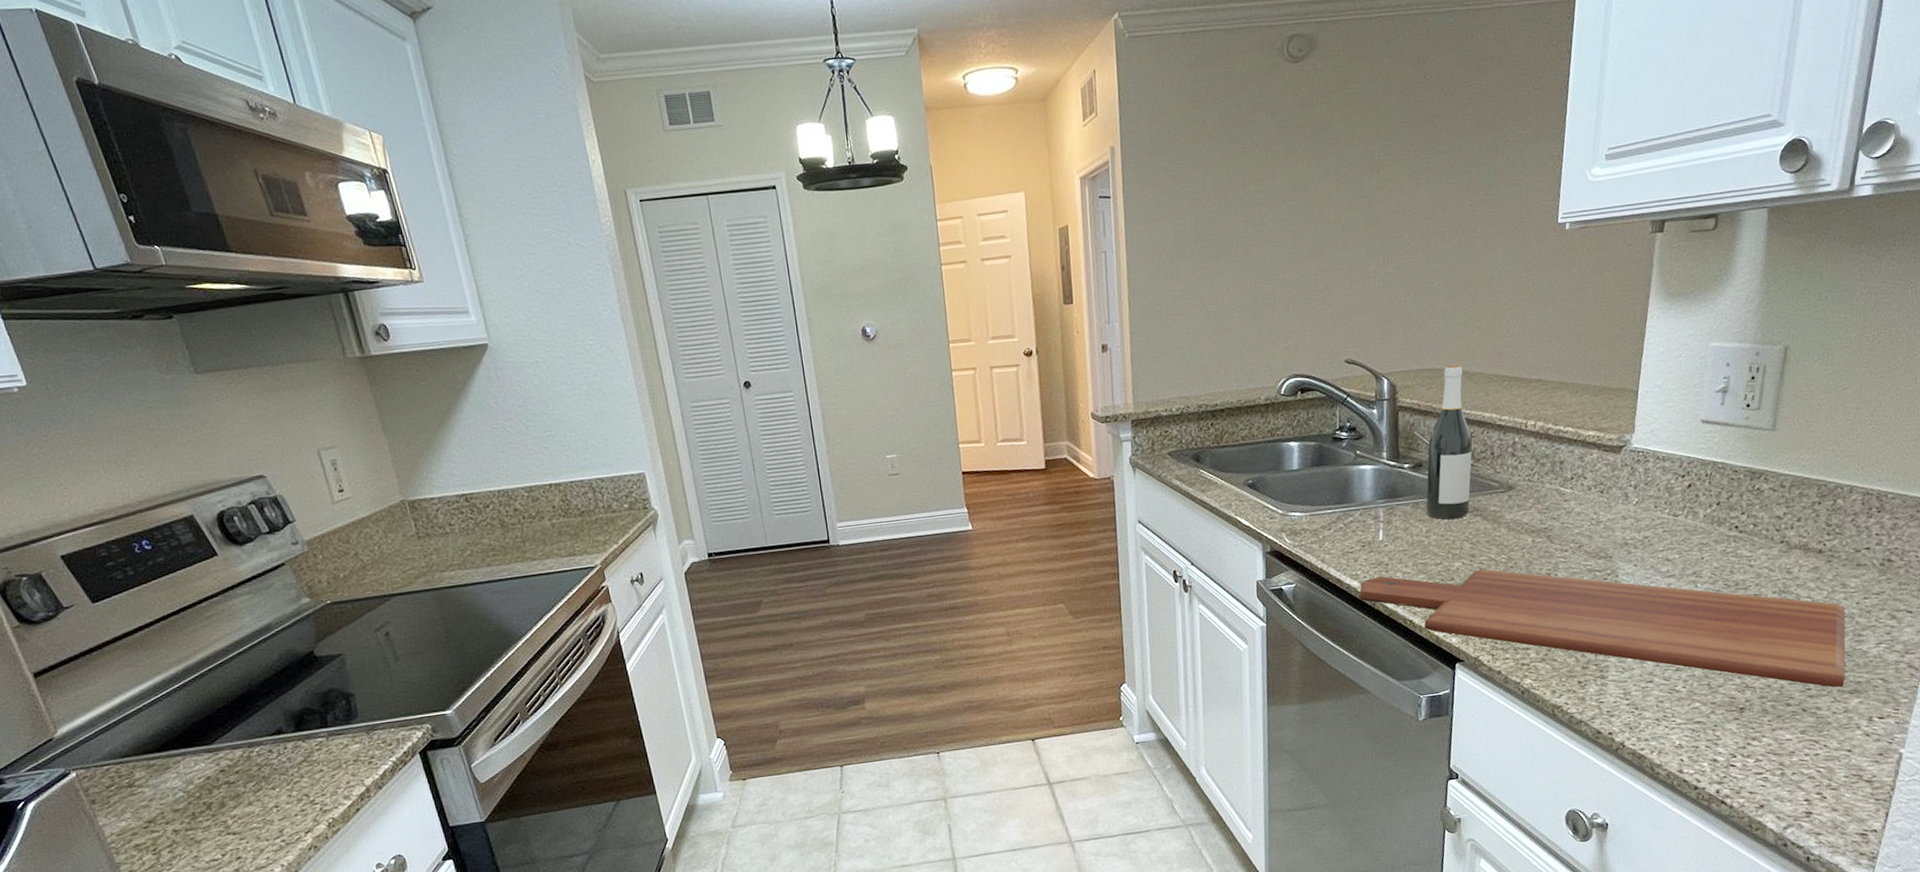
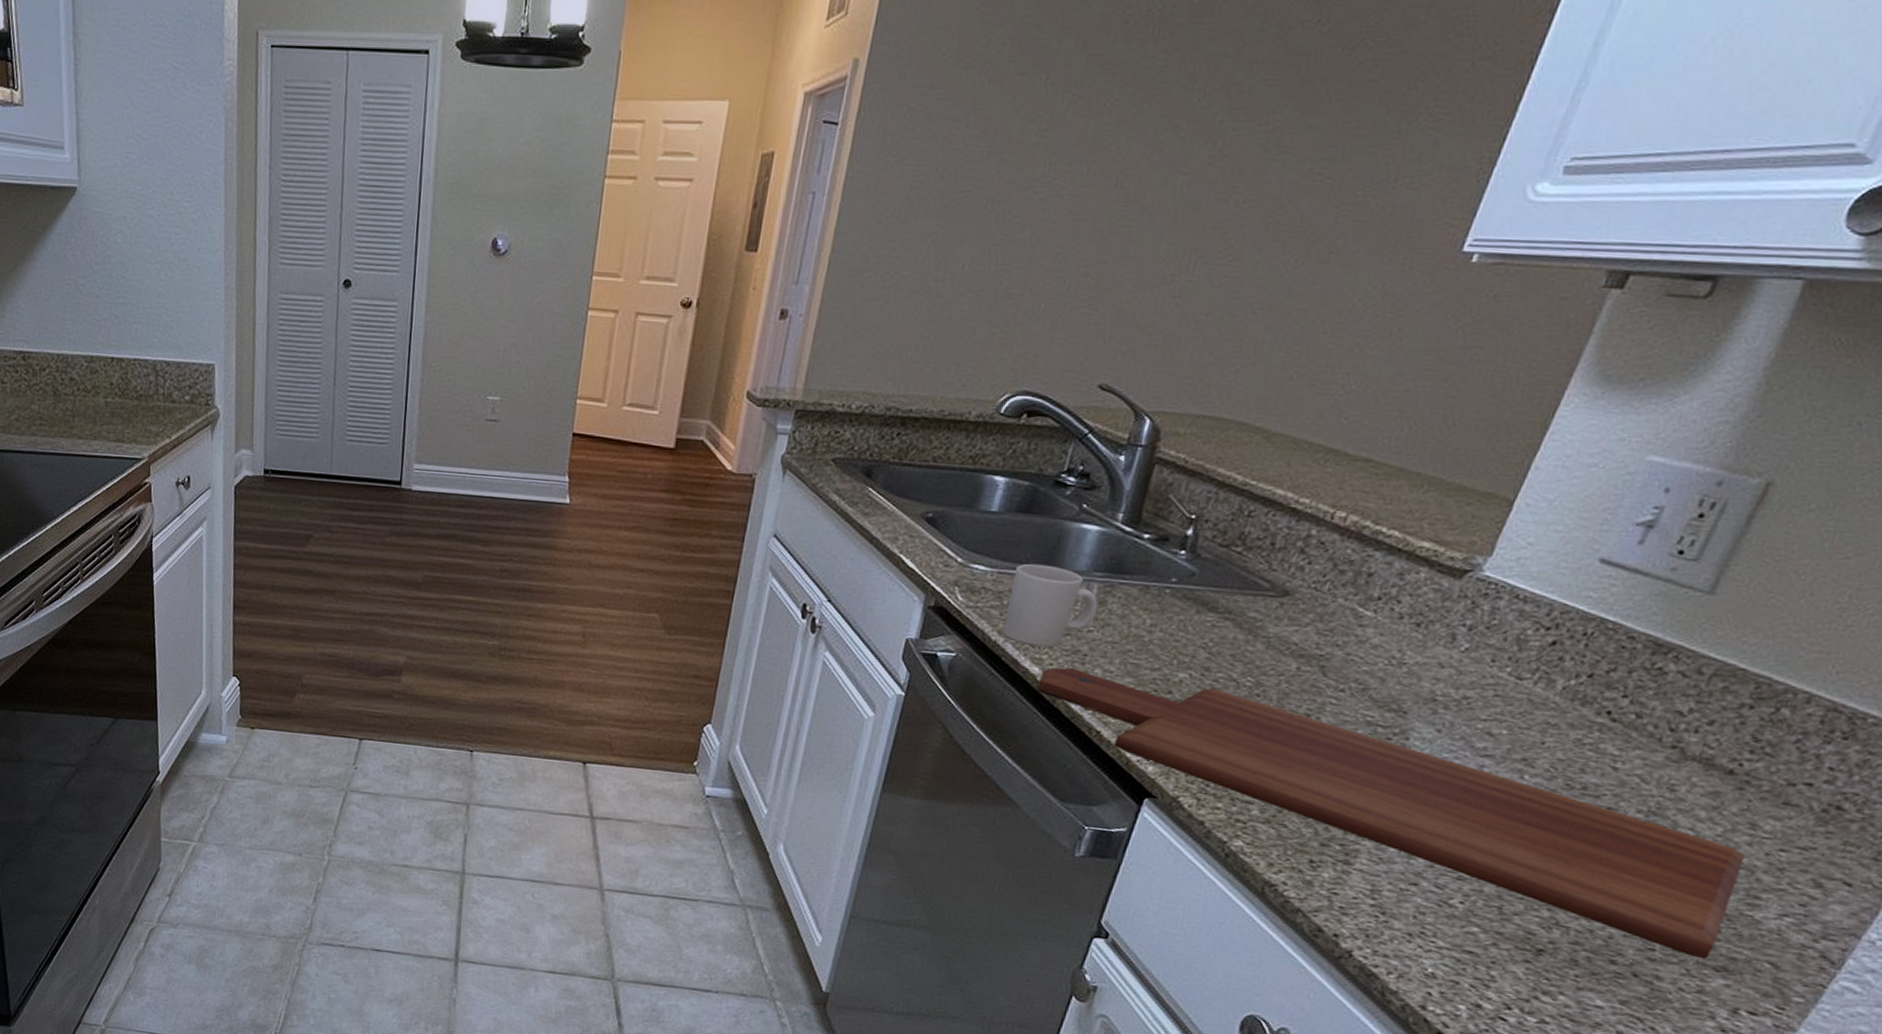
mug: none [1321,502,1387,567] -> present [1003,563,1098,648]
wine bottle: present [1425,363,1473,520] -> none [1157,415,1262,618]

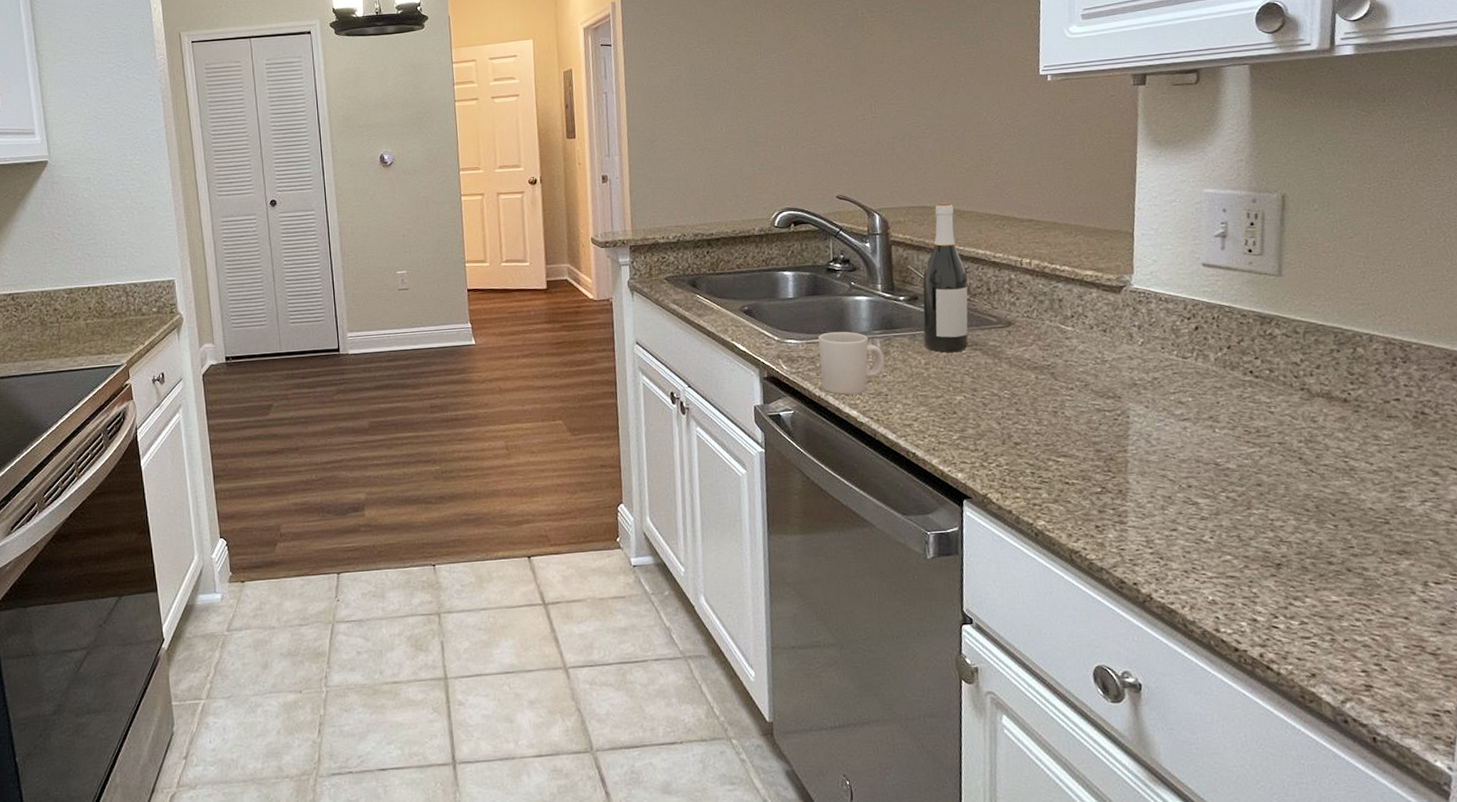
cutting board: present [1037,667,1745,960] -> none [859,404,1391,547]
wine bottle: none [1157,415,1262,618] -> present [922,202,968,353]

